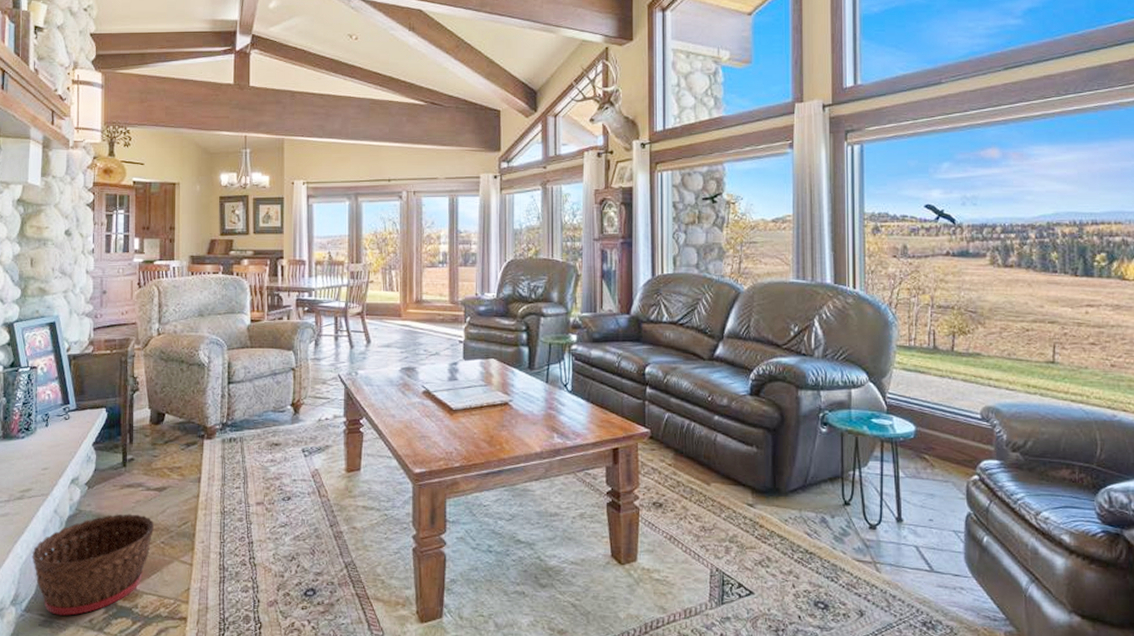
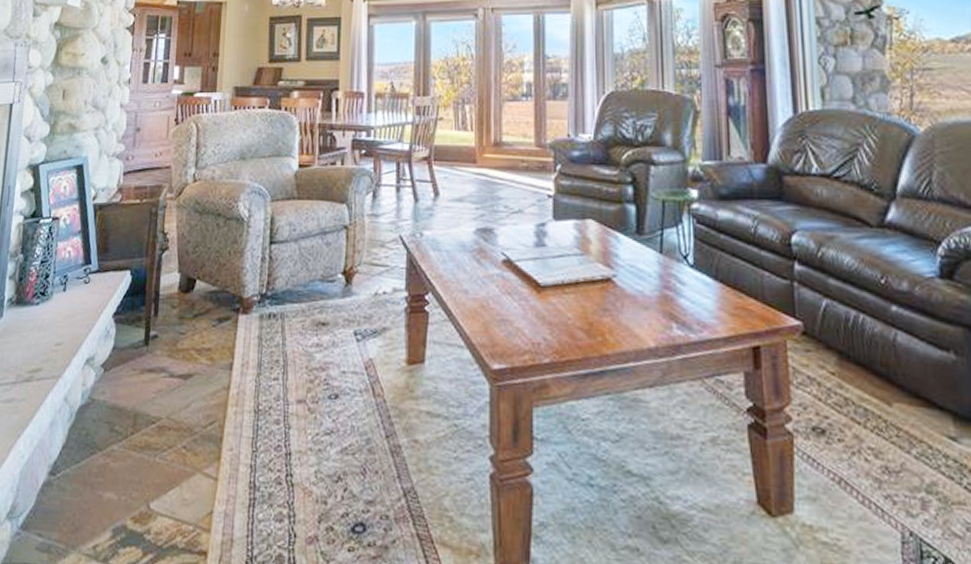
basket: present [32,513,154,616] -> none [35,406,175,539]

